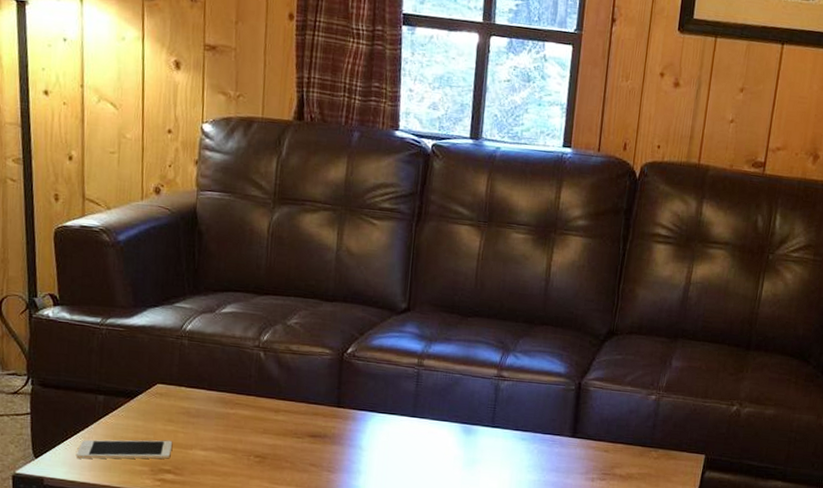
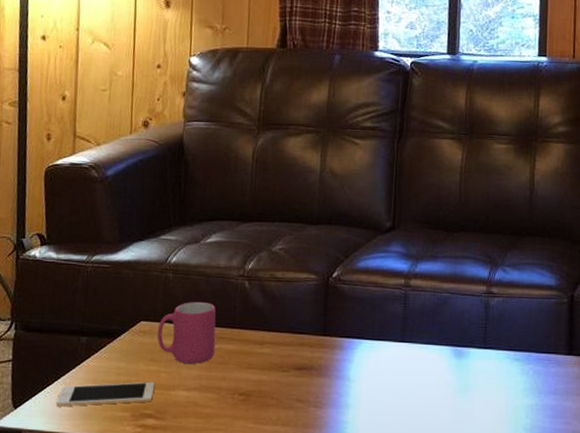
mug: none [173,368,232,427] -> present [157,301,216,364]

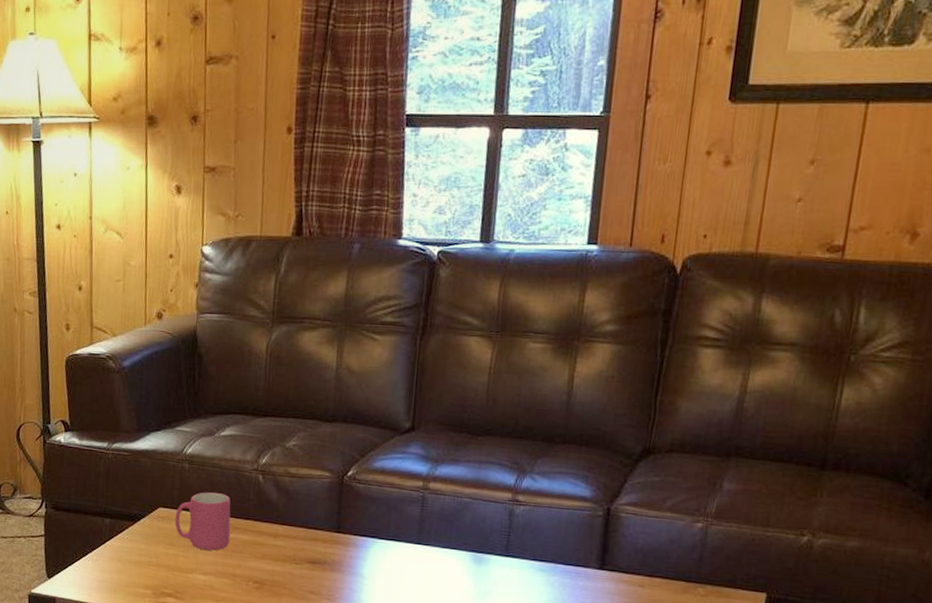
cell phone: present [56,381,155,407] -> none [85,562,174,583]

